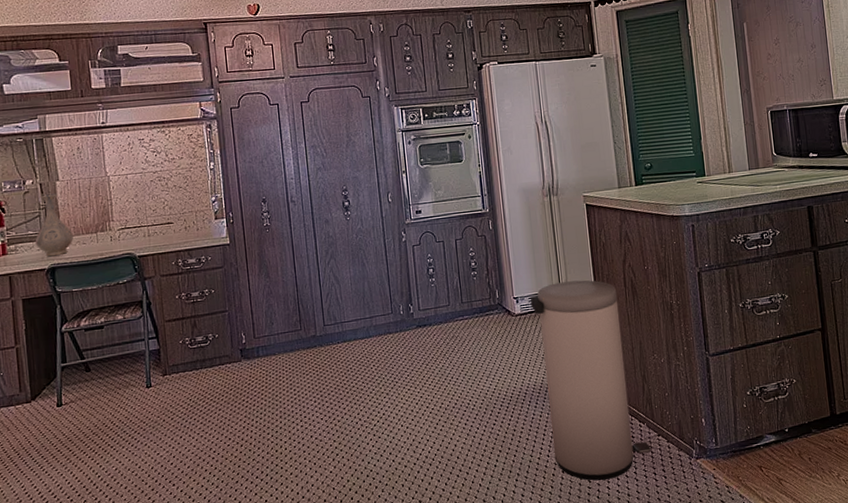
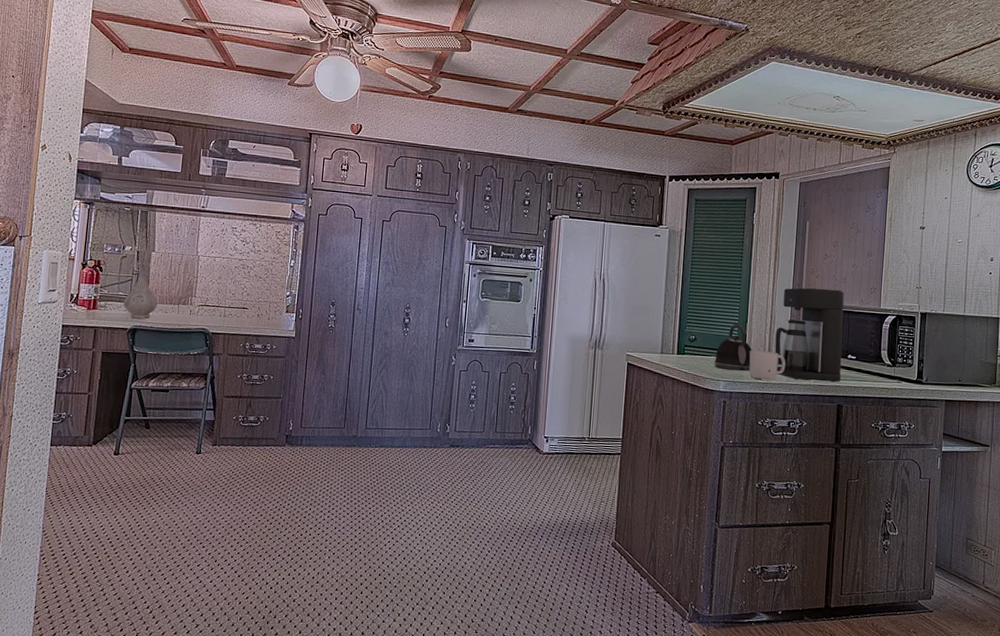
pedal bin: present [530,280,651,481] -> none [555,430,647,624]
kettle: none [674,142,713,193] -> present [713,324,752,372]
mug: none [708,164,749,196] -> present [749,350,786,381]
coffee maker: none [732,88,807,190] -> present [775,287,844,383]

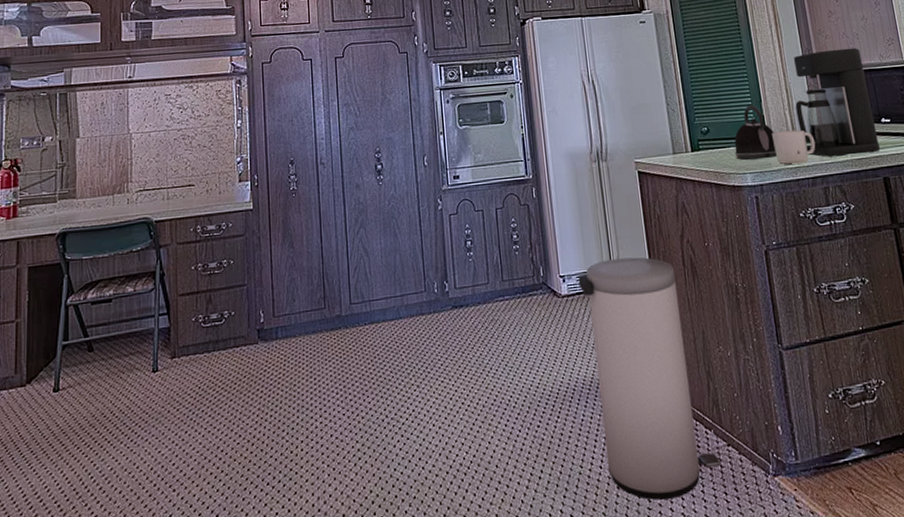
vase: present [123,261,159,319] -> none [48,151,90,220]
pedal bin: none [555,430,647,624] -> present [578,257,720,500]

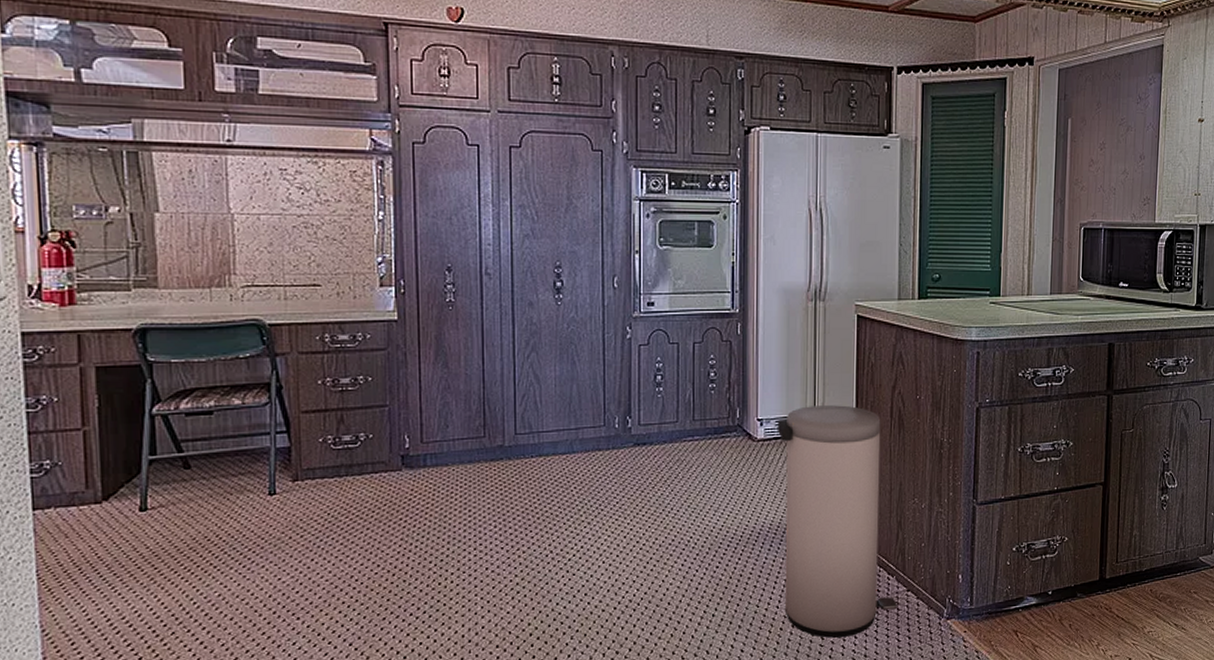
kettle: present [734,105,777,160] -> none [963,255,1009,314]
mug: present [771,129,816,165] -> none [1005,286,1049,322]
coffee maker: present [793,47,881,158] -> none [1035,203,1114,319]

